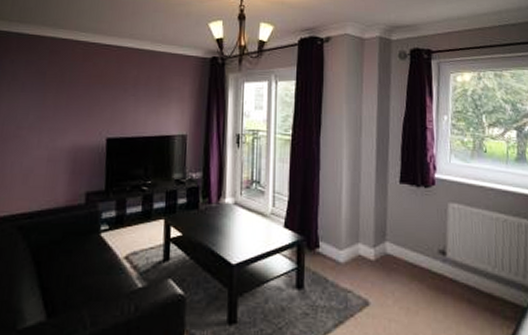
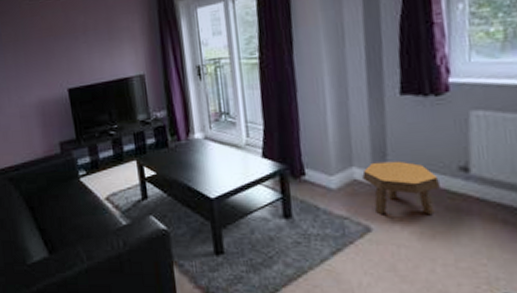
footstool: none [366,240,424,293] -> present [362,161,440,216]

